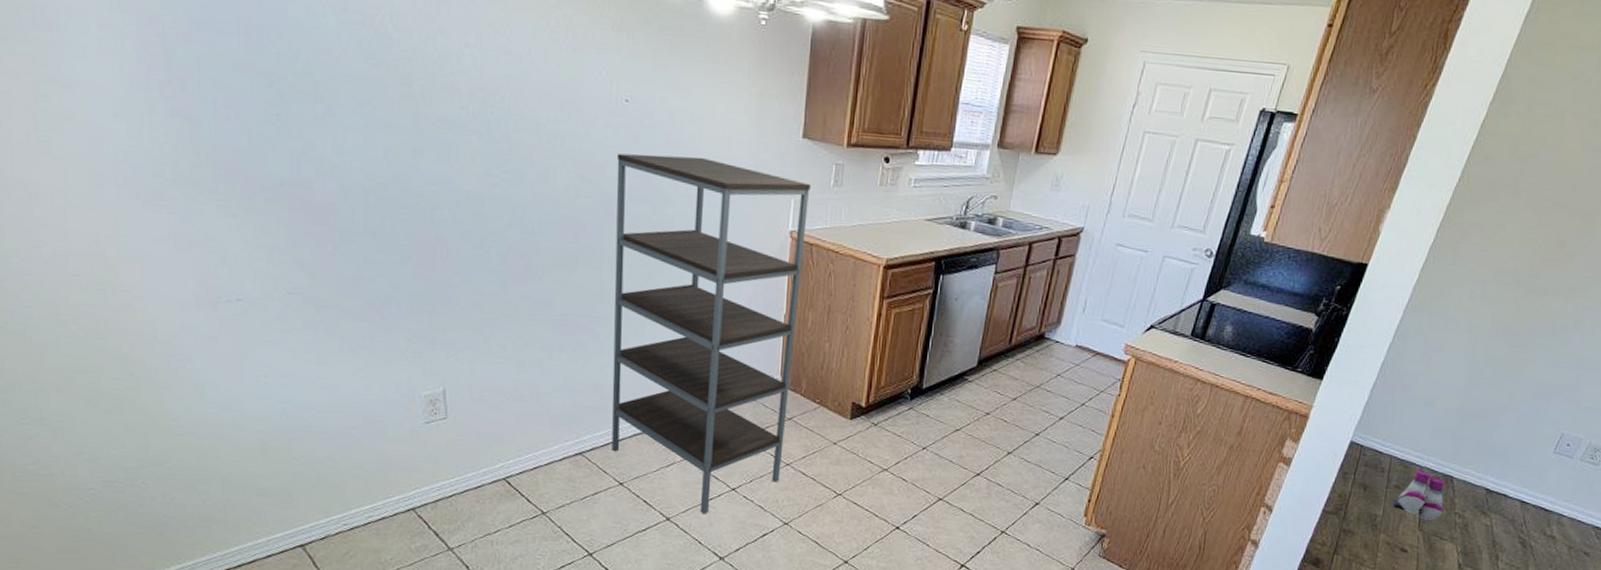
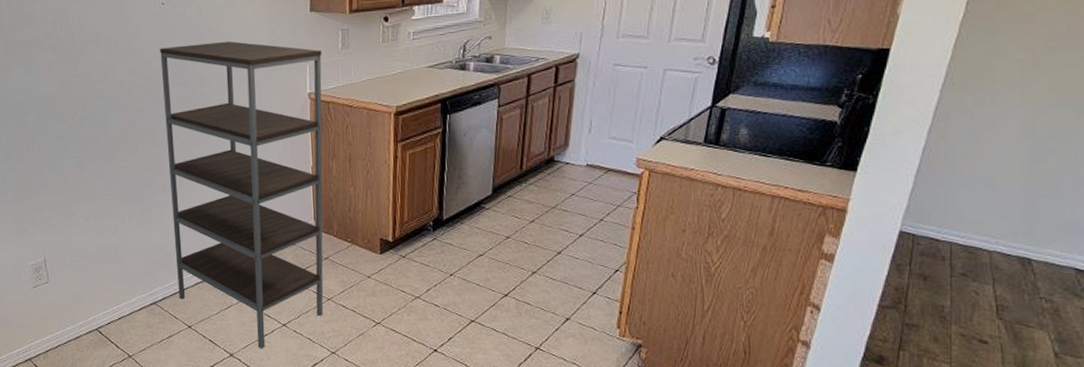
boots: present [1392,470,1446,521] -> none [961,255,1025,309]

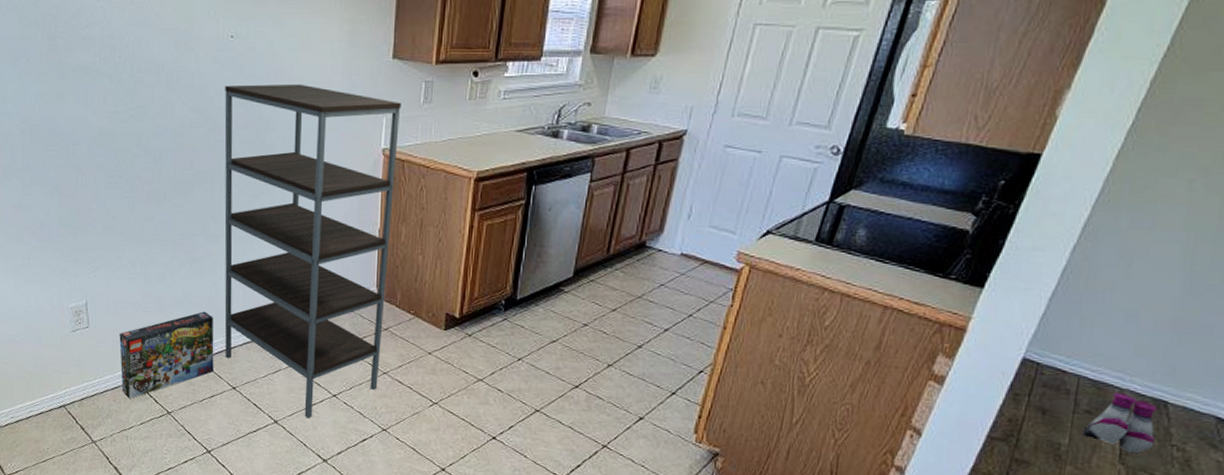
box: none [78,257,170,346] -> present [119,311,214,399]
boots: none [961,255,1025,309] -> present [1082,392,1157,454]

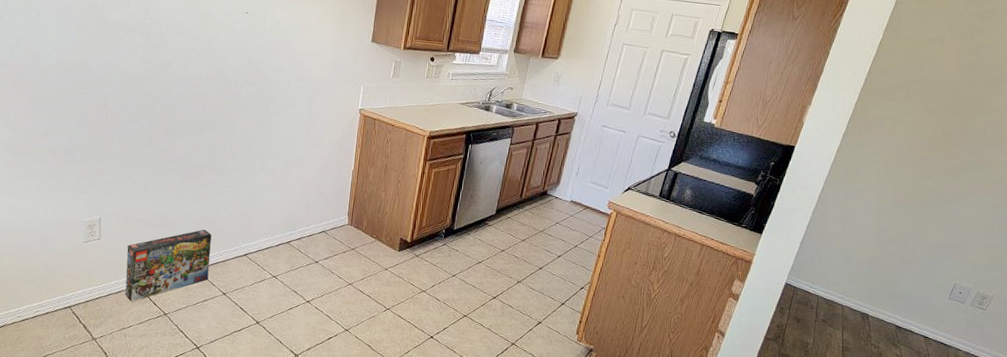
shelving unit: present [224,83,401,419] -> none [219,50,376,320]
boots: present [1082,392,1157,454] -> none [820,308,863,350]

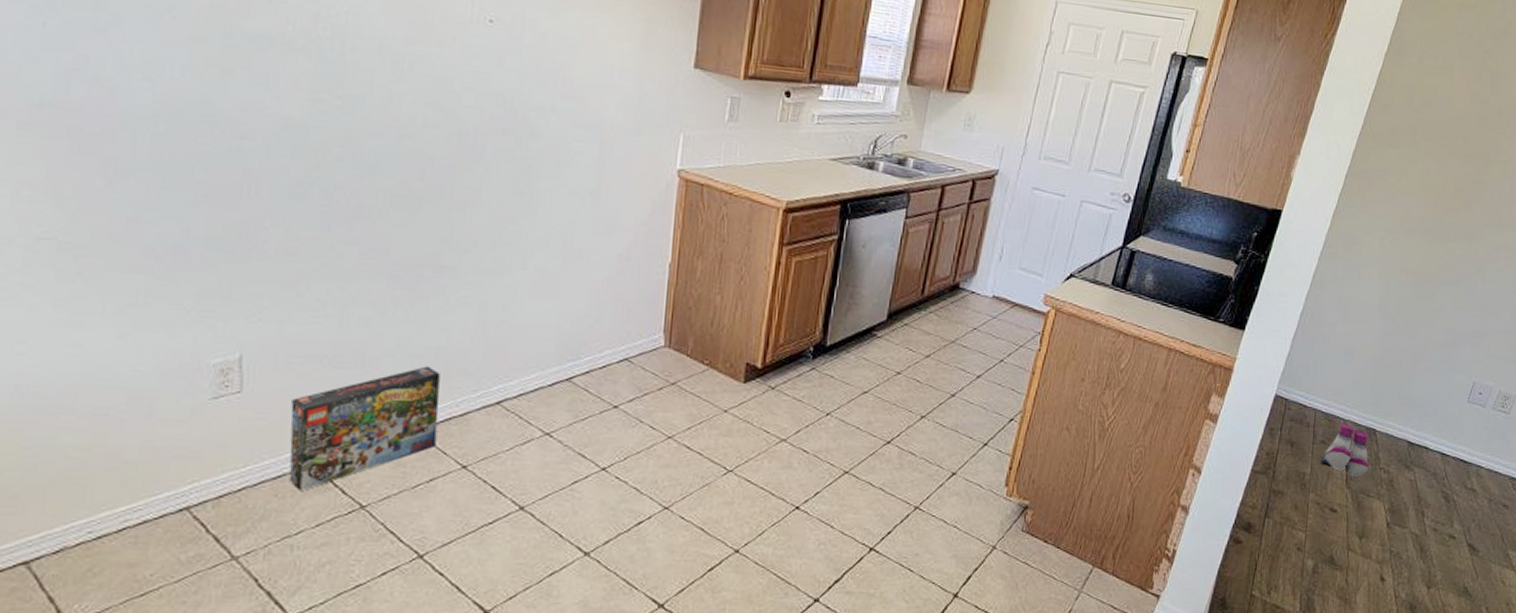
boots: none [820,308,863,350] -> present [1319,423,1369,478]

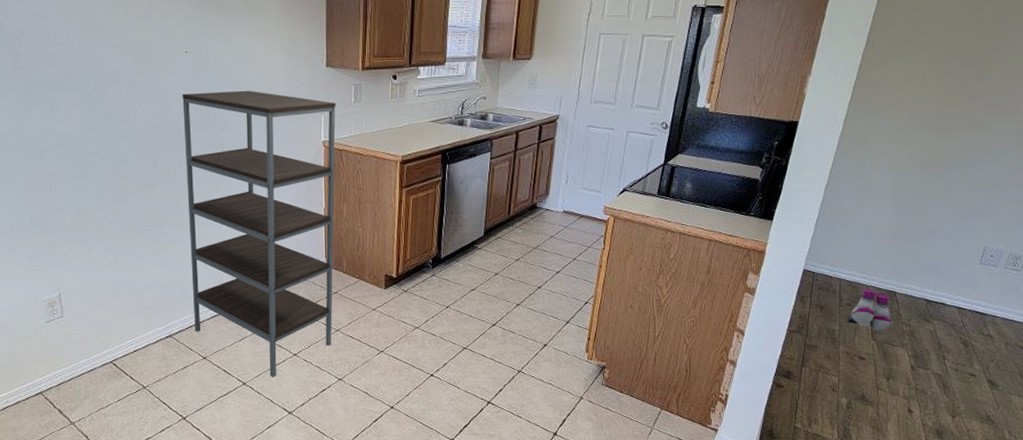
box: present [289,366,440,490] -> none [93,292,185,378]
shelving unit: none [454,79,703,501] -> present [182,90,336,377]

